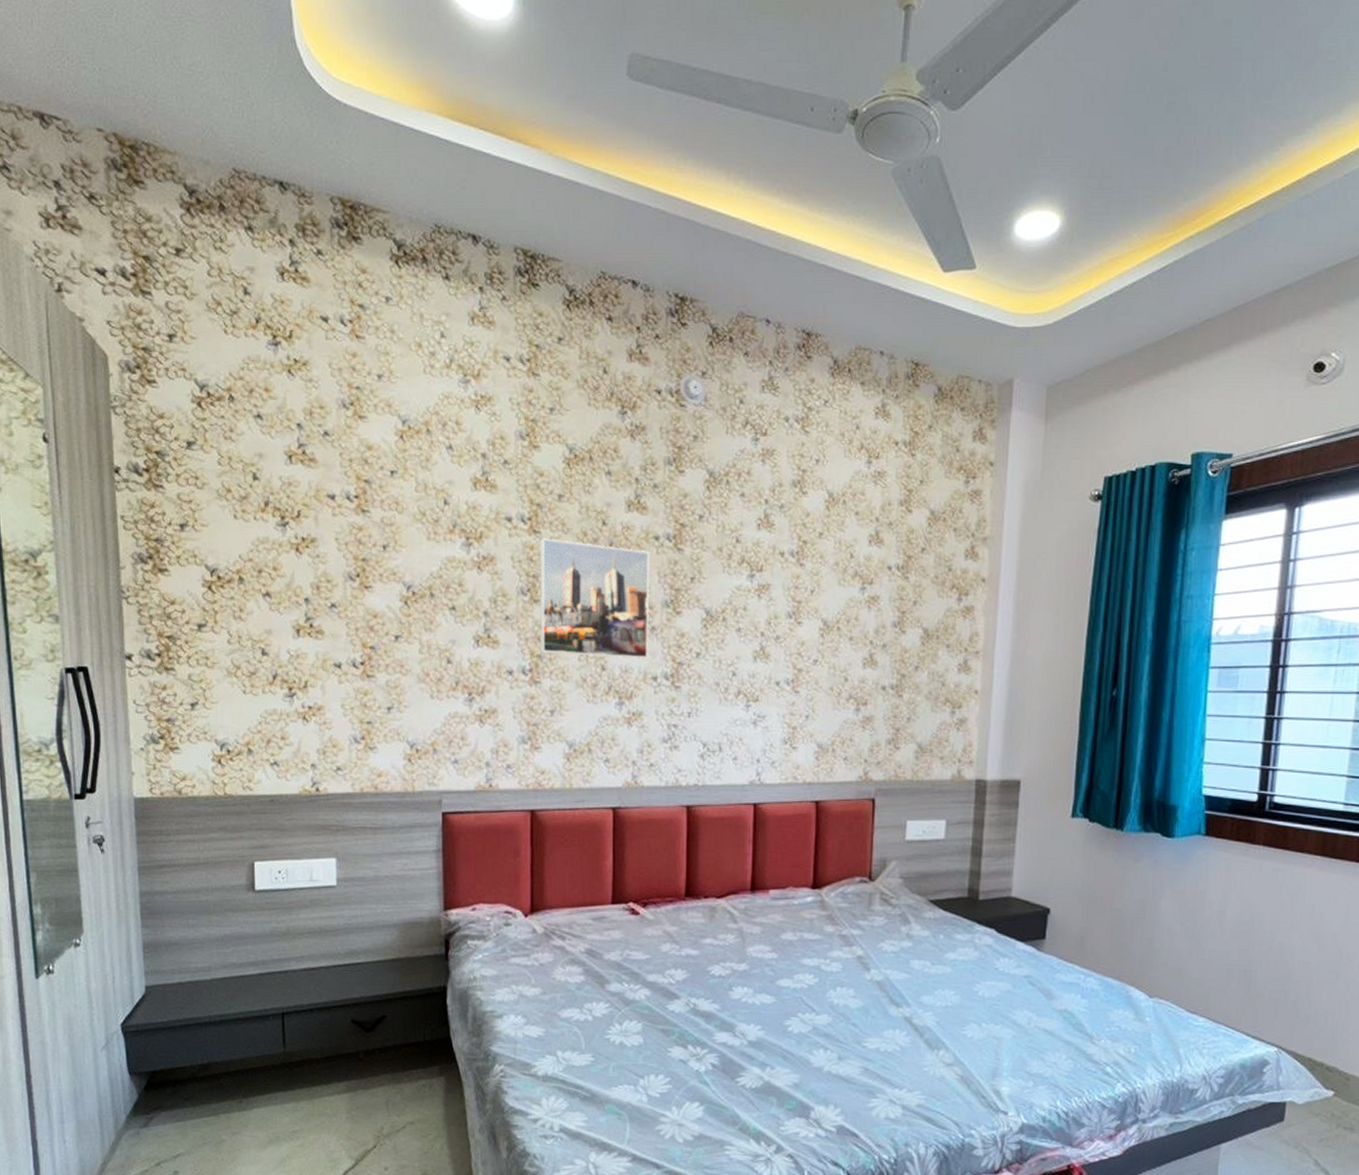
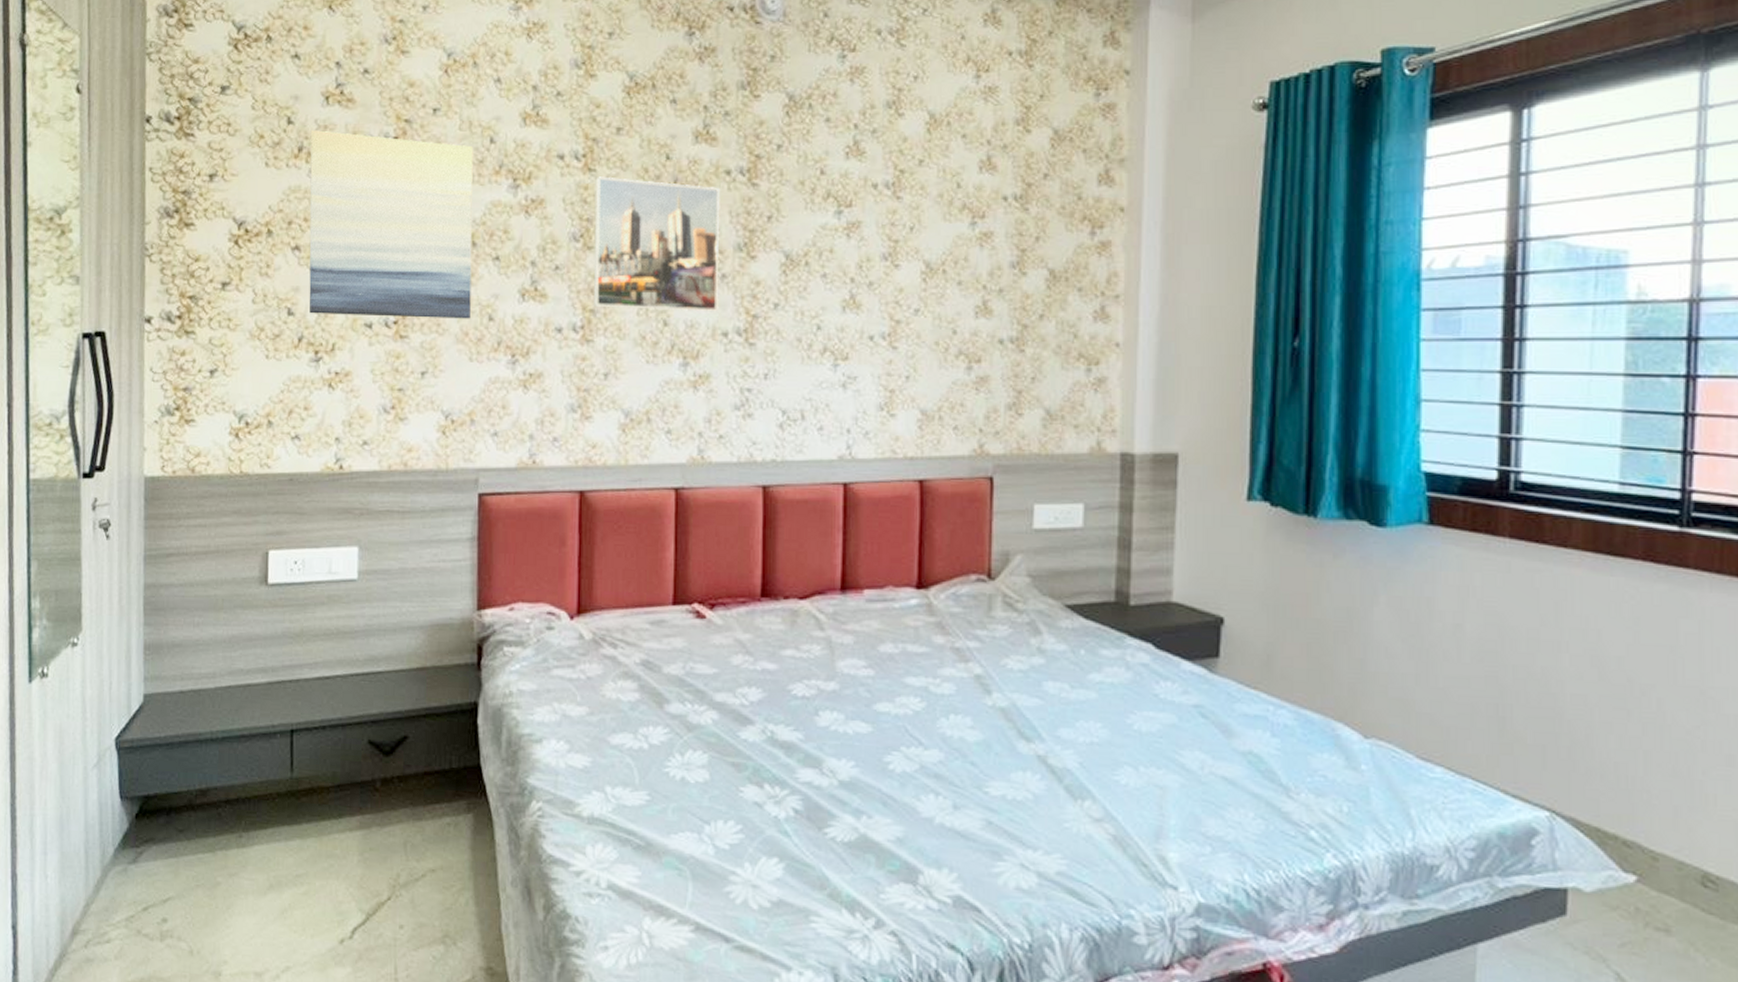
wall art: none [275,487,431,662] -> present [309,130,473,319]

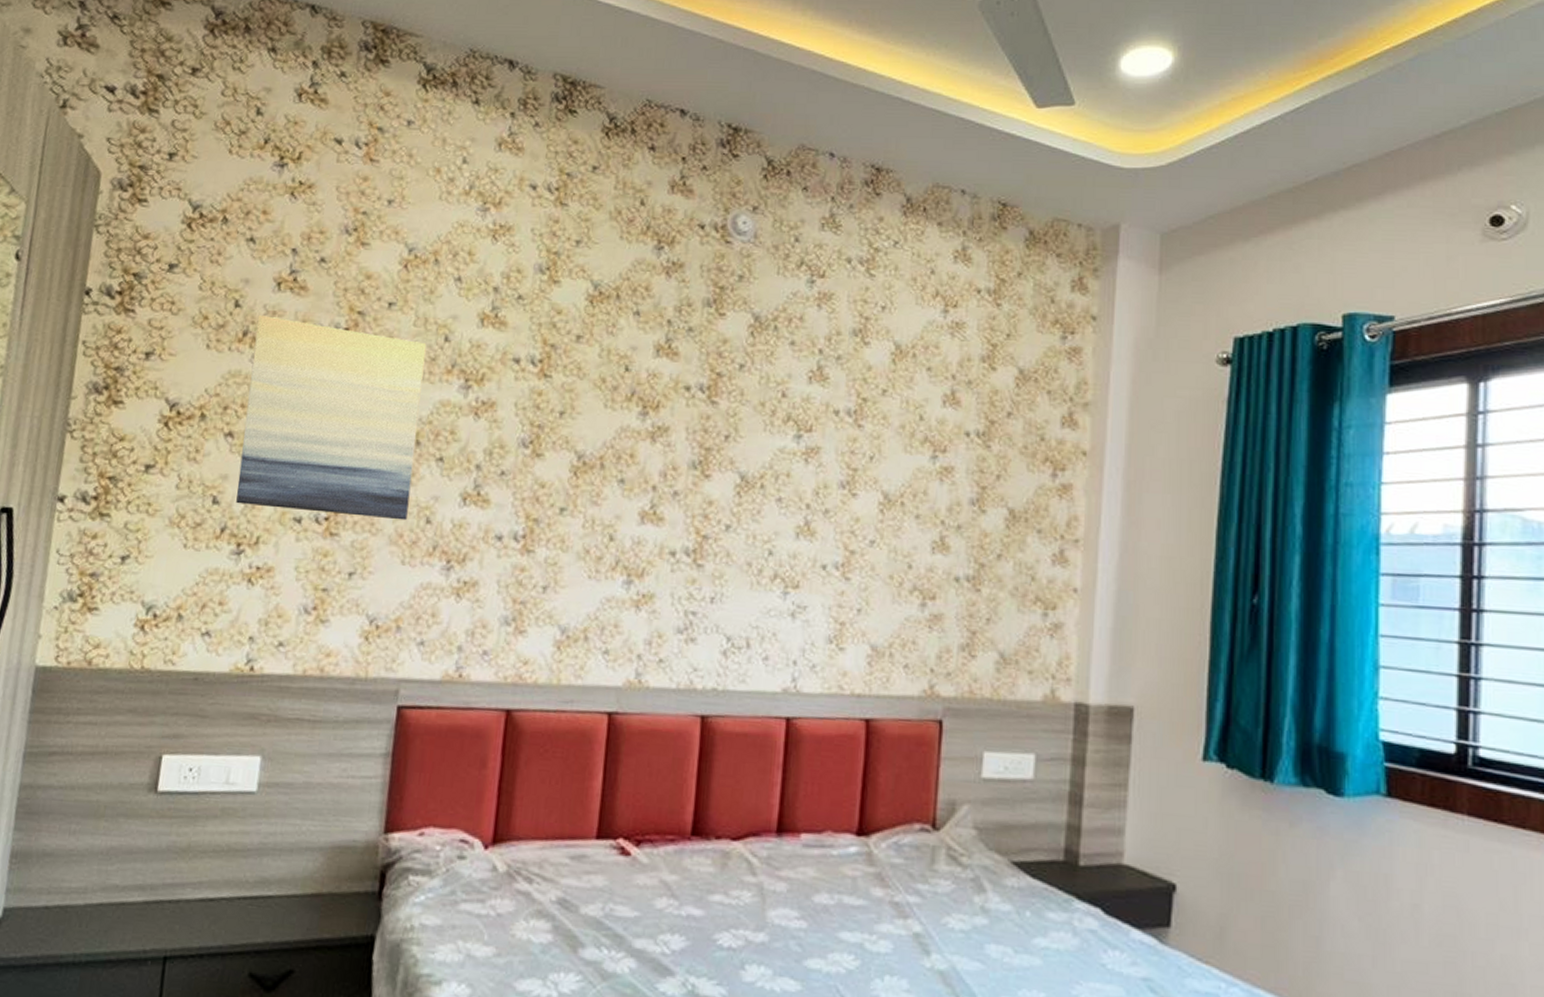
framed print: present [593,176,719,312] -> none [538,383,677,530]

